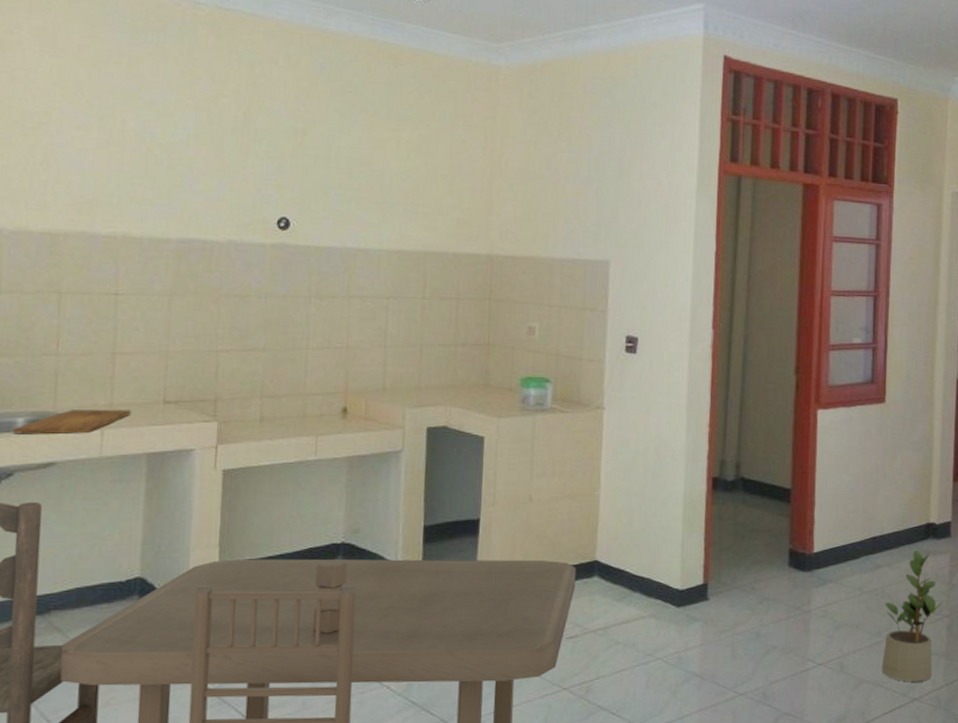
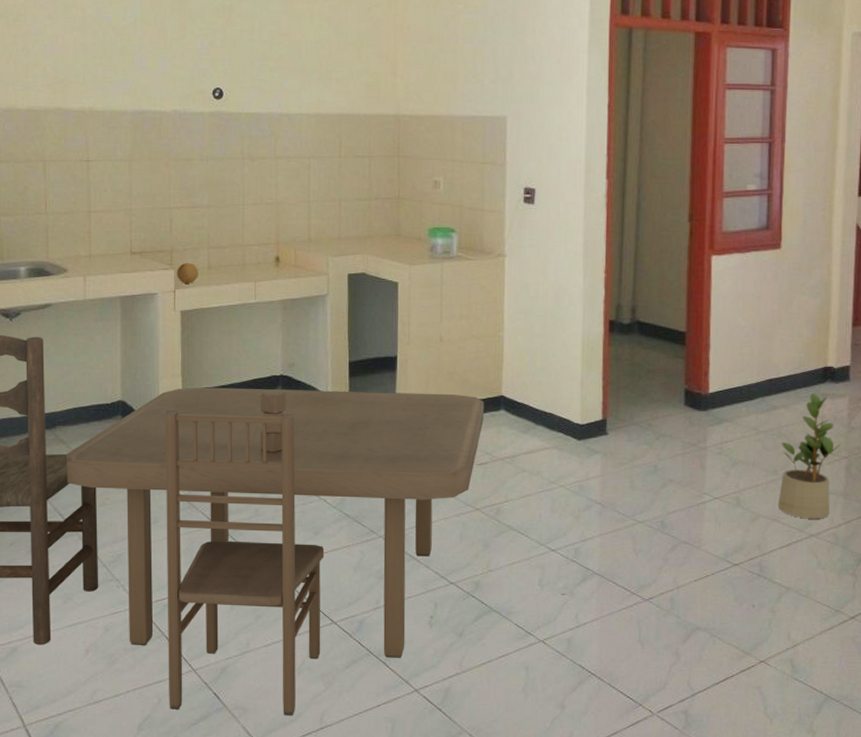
cutting board: present [13,409,132,435] -> none [18,259,106,281]
fruit: none [220,413,248,438] -> present [176,262,198,284]

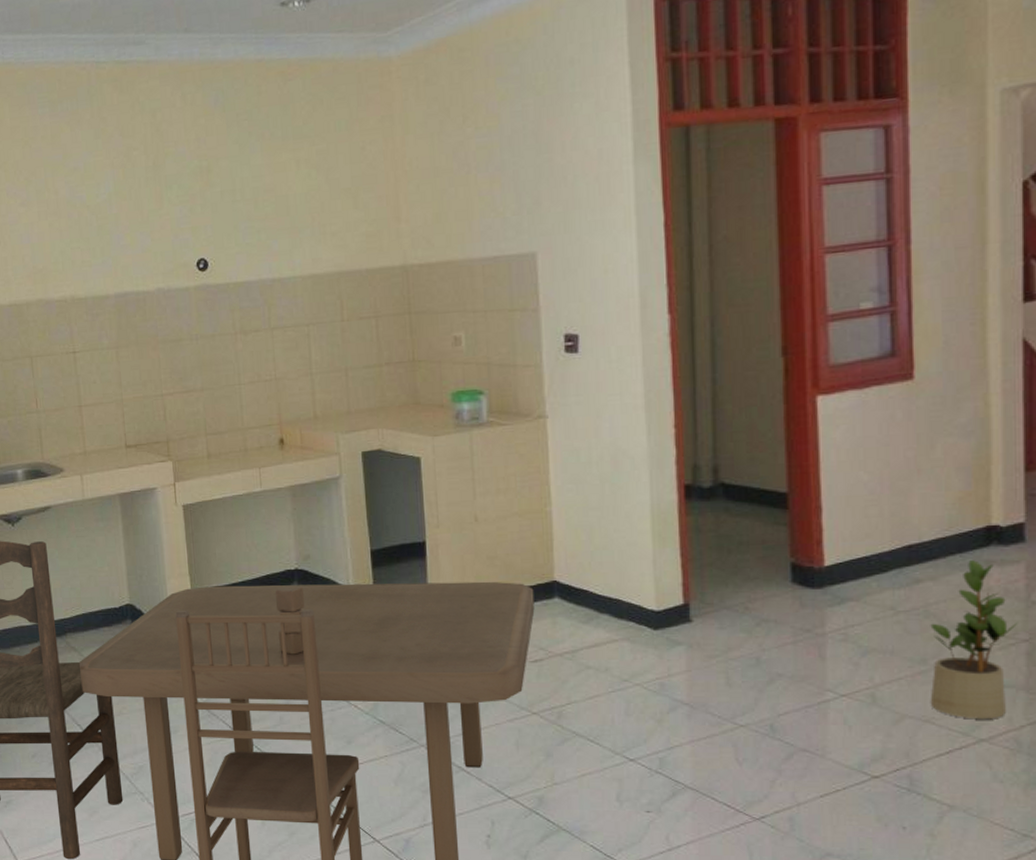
fruit: present [176,262,198,284] -> none [175,452,198,475]

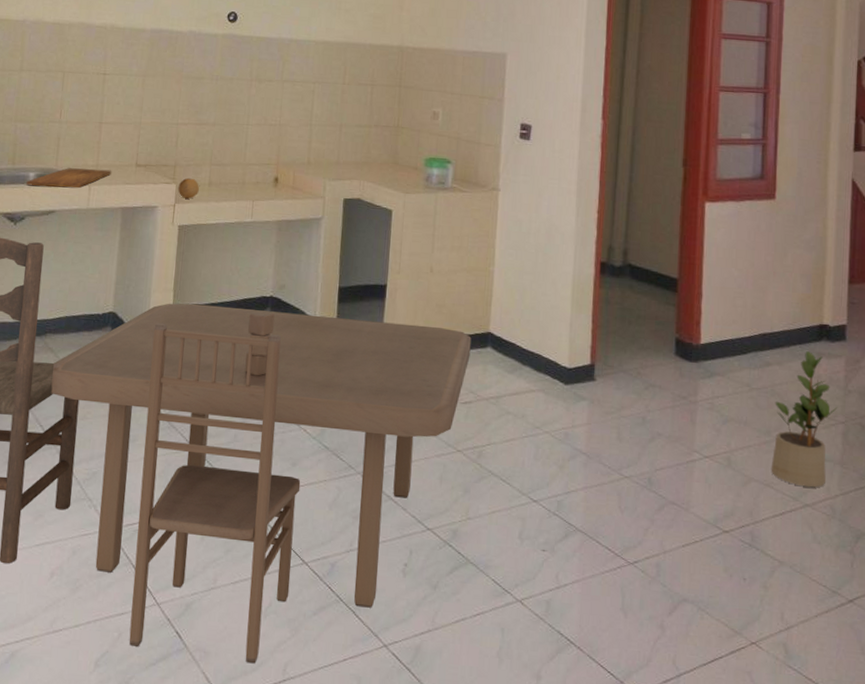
cutting board: none [16,455,102,484] -> present [26,168,112,188]
fruit: none [175,452,198,475] -> present [178,177,199,199]

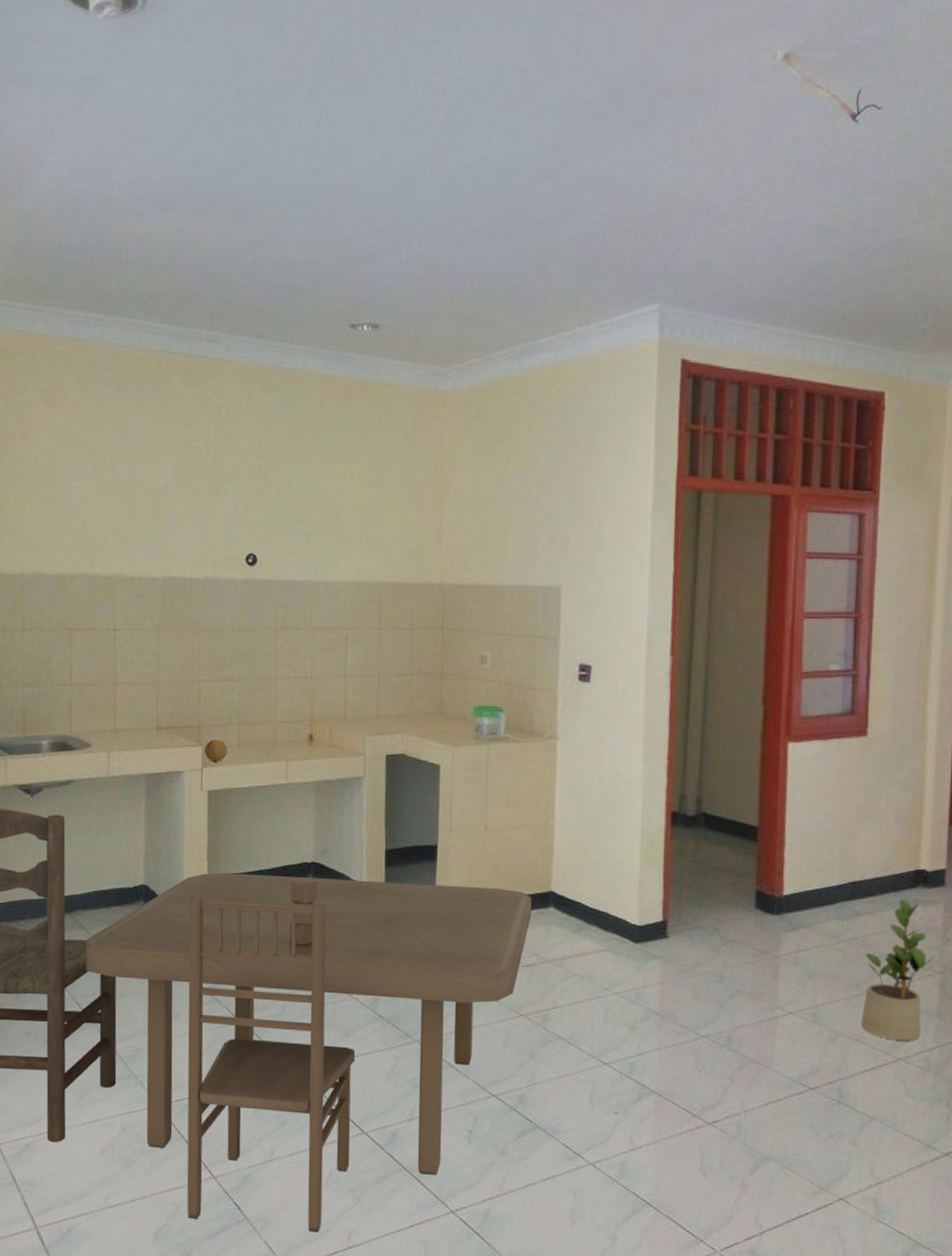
cutting board: present [26,168,112,188] -> none [40,733,132,756]

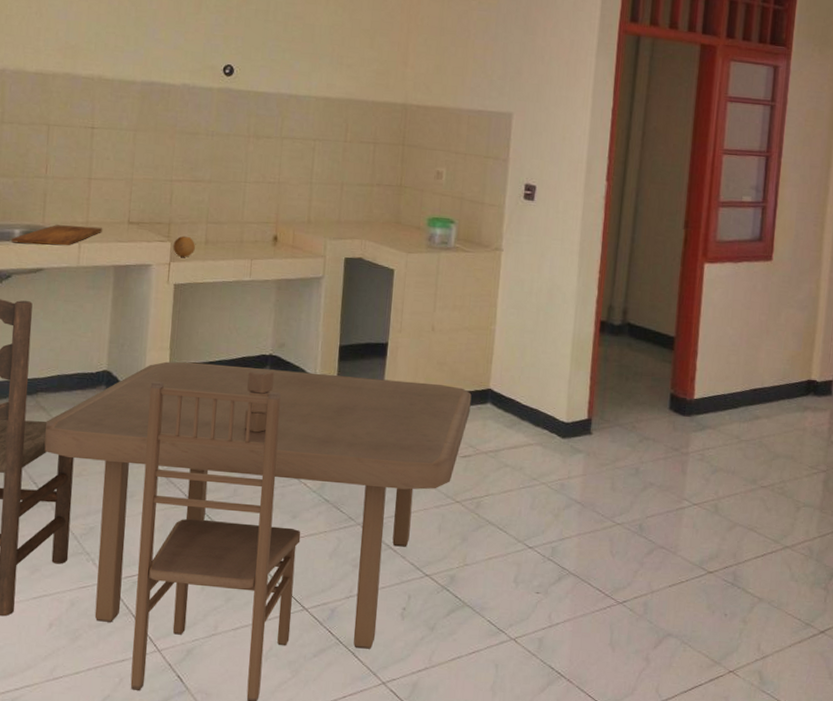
cutting board: none [40,733,132,756] -> present [11,225,103,246]
potted plant: present [860,898,935,1041] -> none [755,404,821,531]

